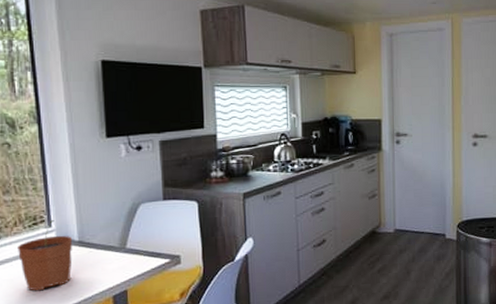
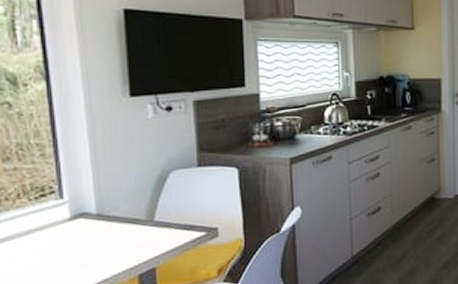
plant pot: present [16,219,73,291] -> none [20,189,90,273]

